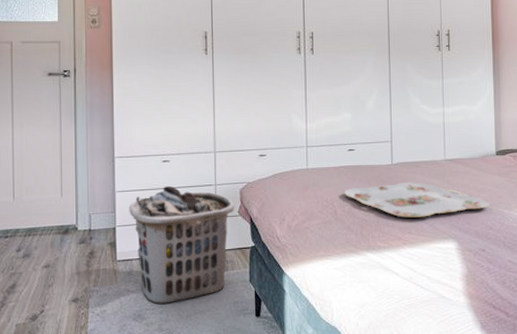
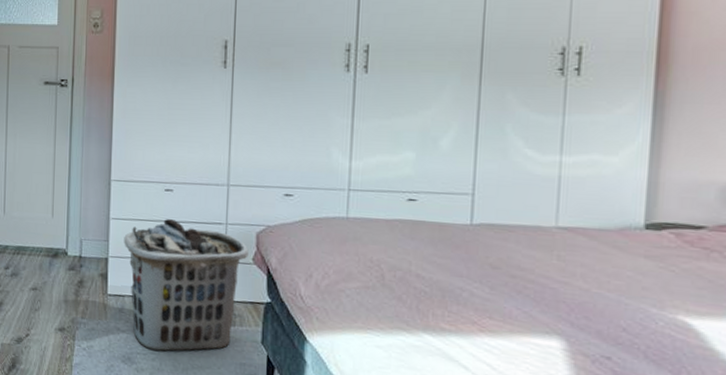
serving tray: present [344,182,490,218] -> none [397,248,627,301]

